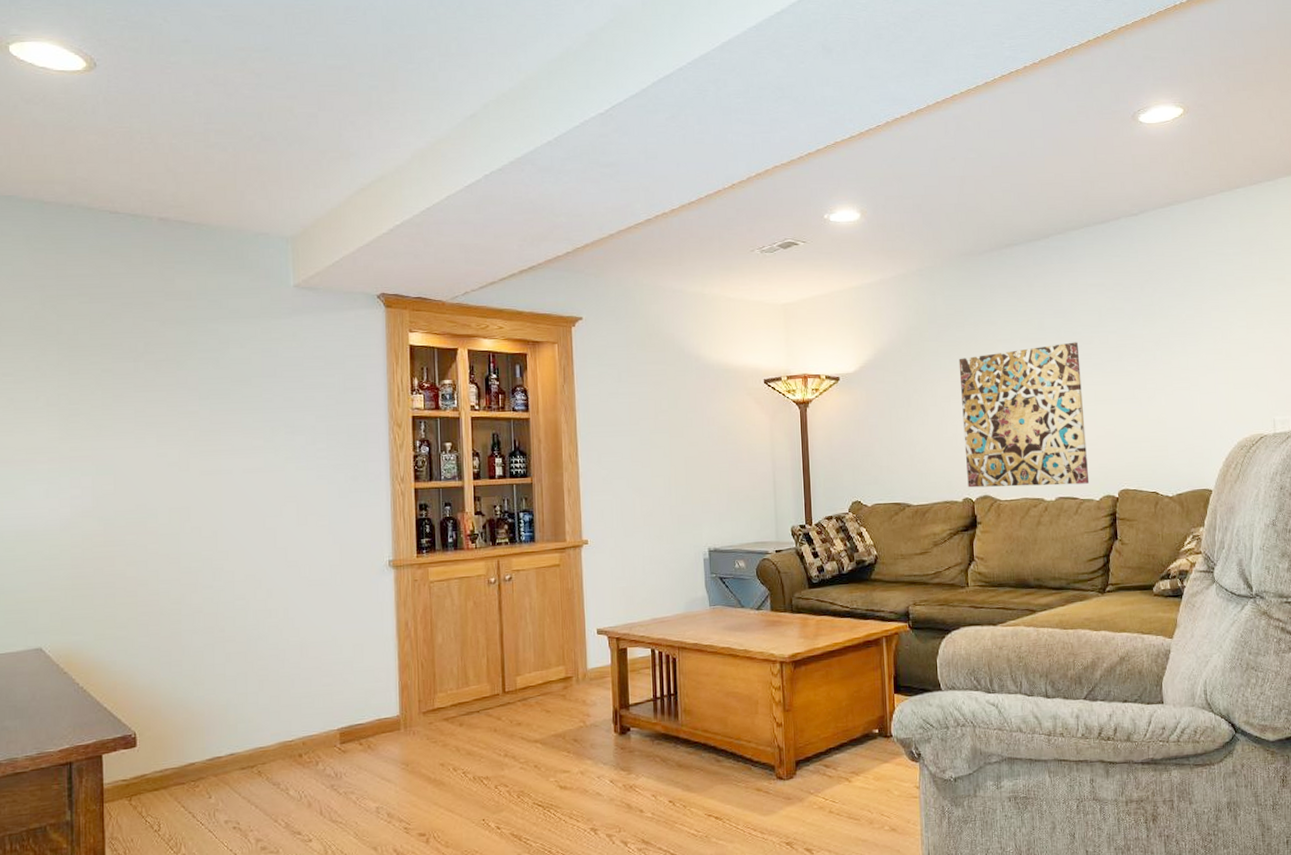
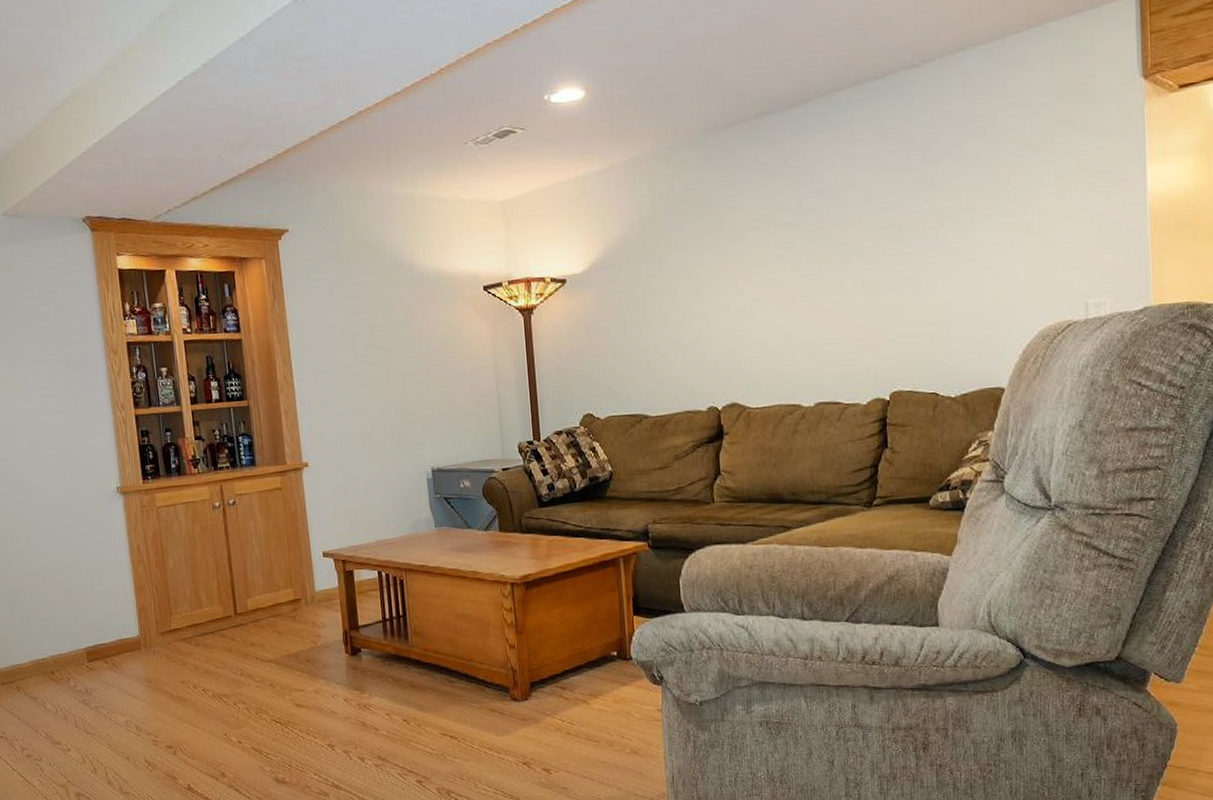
wall art: present [958,342,1090,488] -> none [701,224,855,396]

